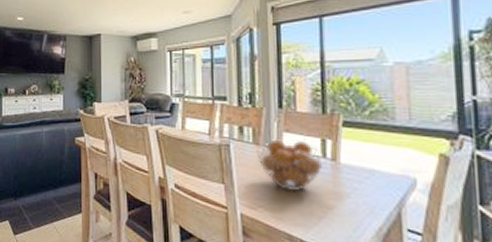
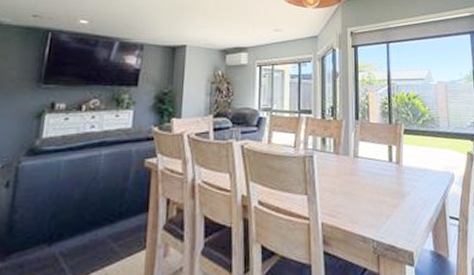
fruit basket: present [257,139,323,192] -> none [337,147,390,196]

